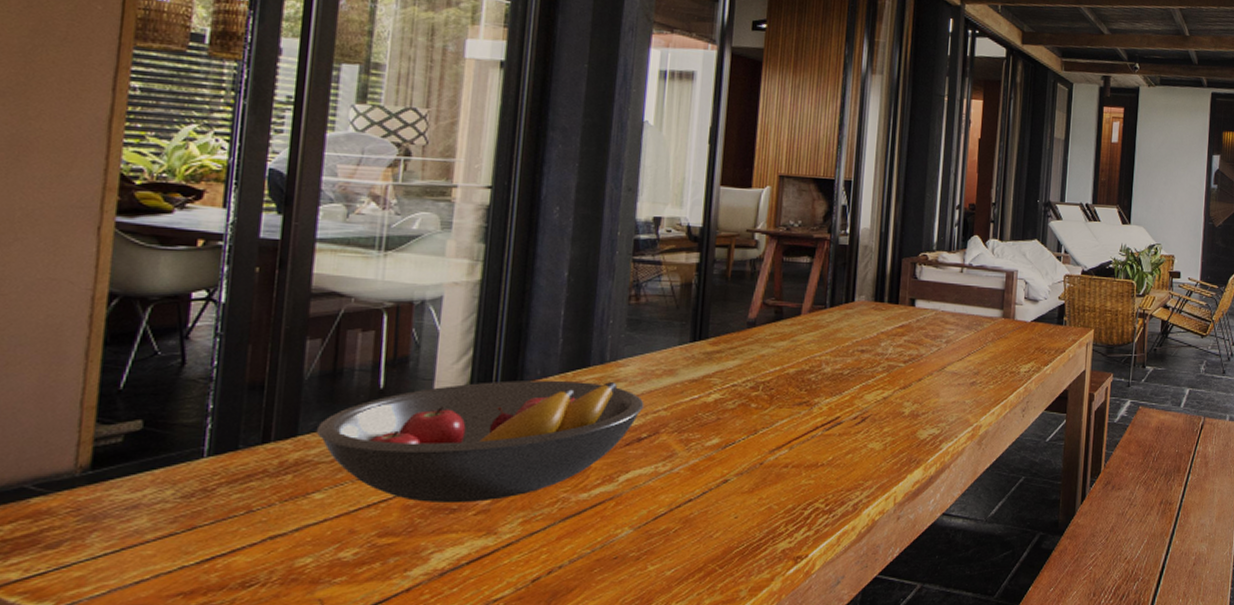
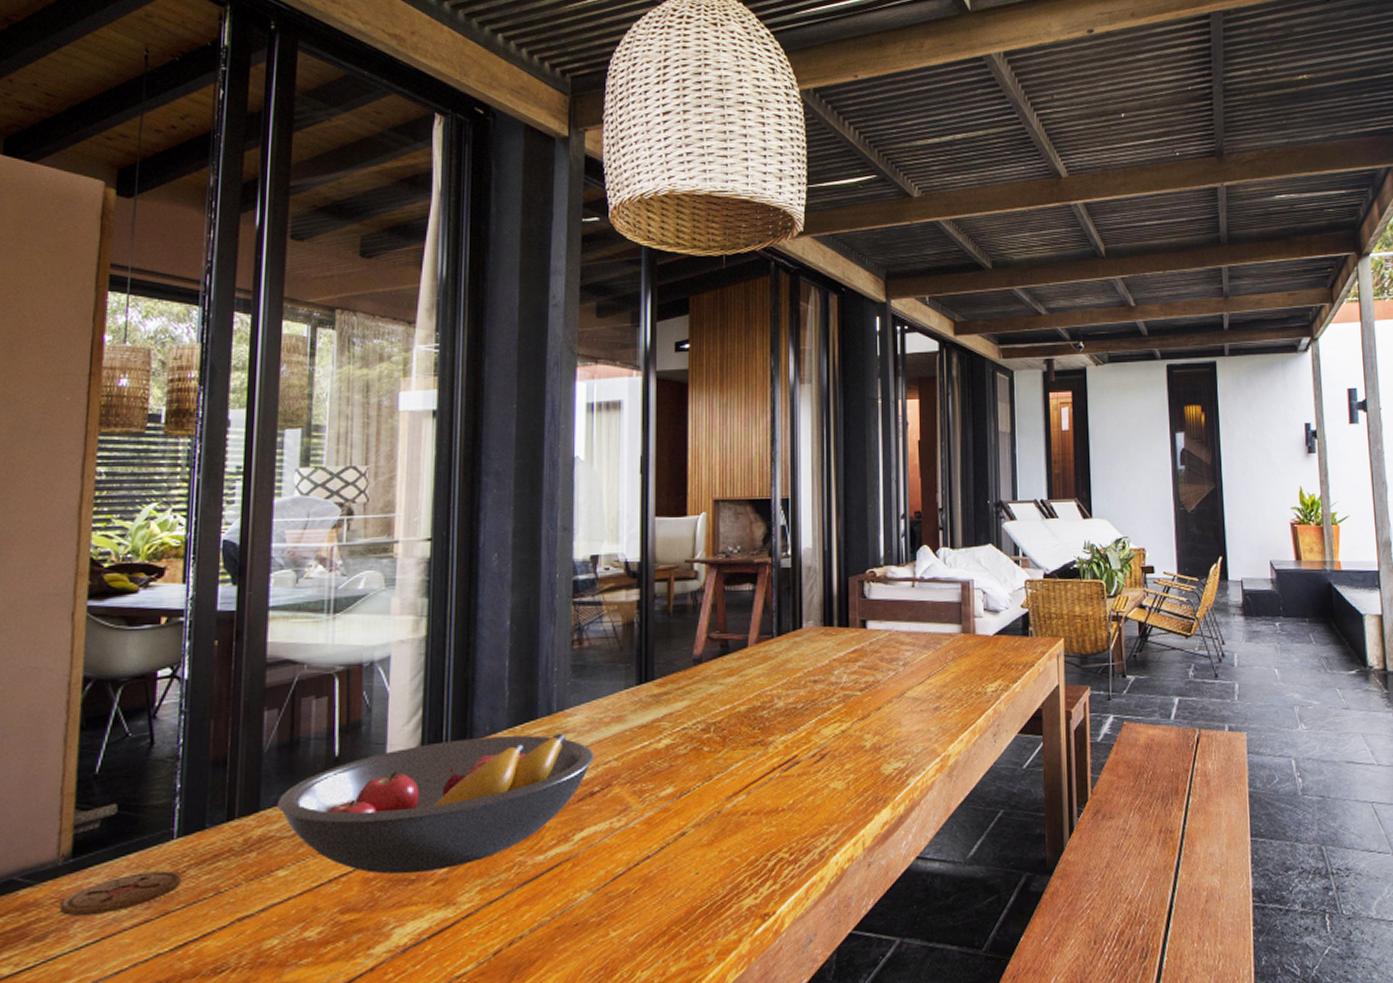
coaster: none [76,488,212,527] -> present [60,871,182,917]

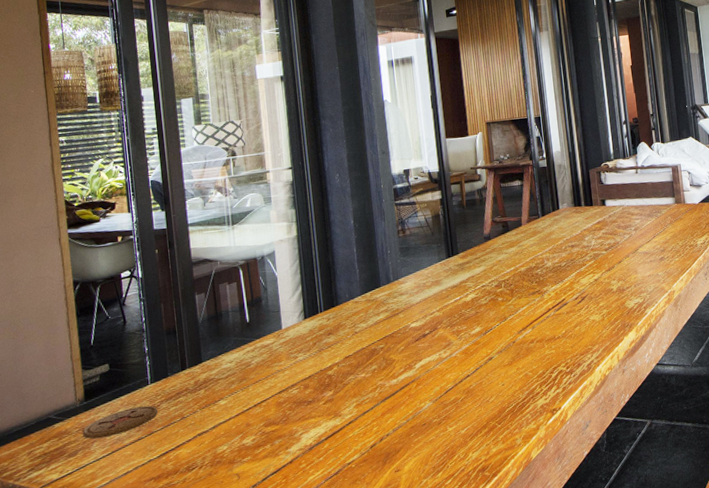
fruit bowl: present [276,732,594,875] -> none [213,295,423,399]

